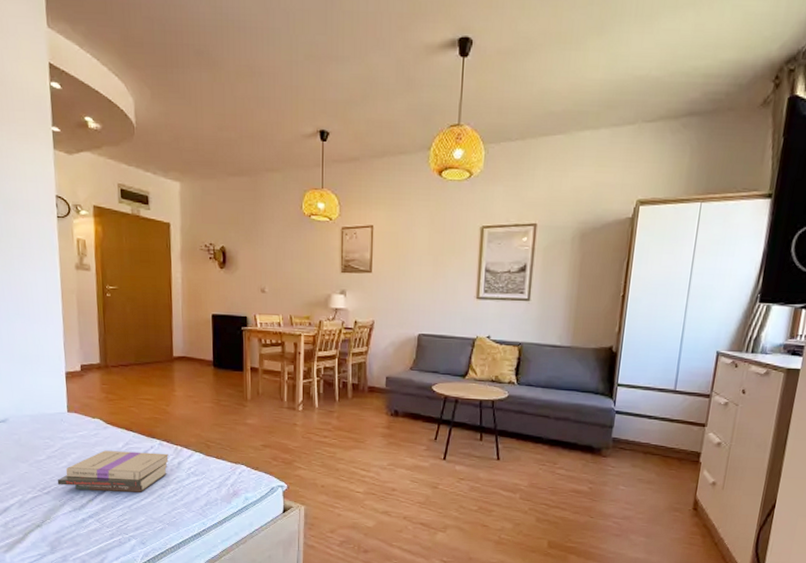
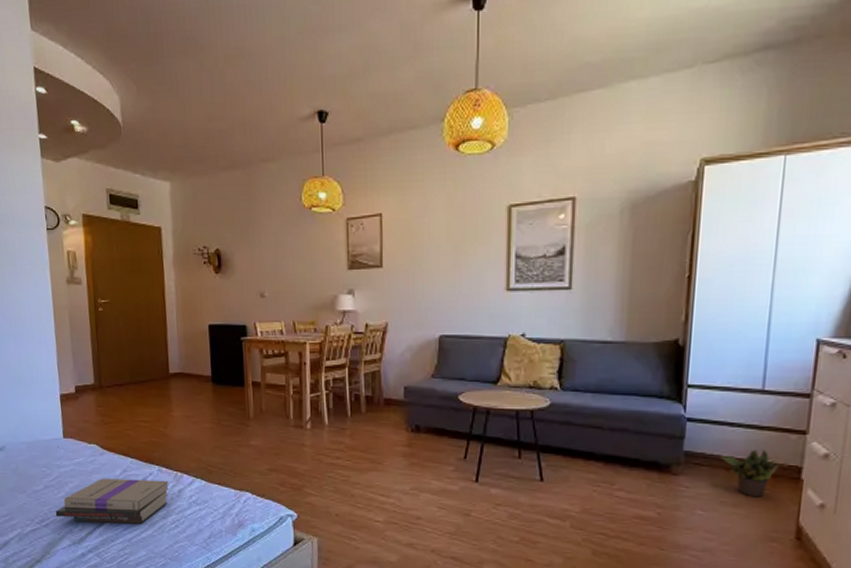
potted plant: none [640,437,685,476] -> present [720,449,781,498]

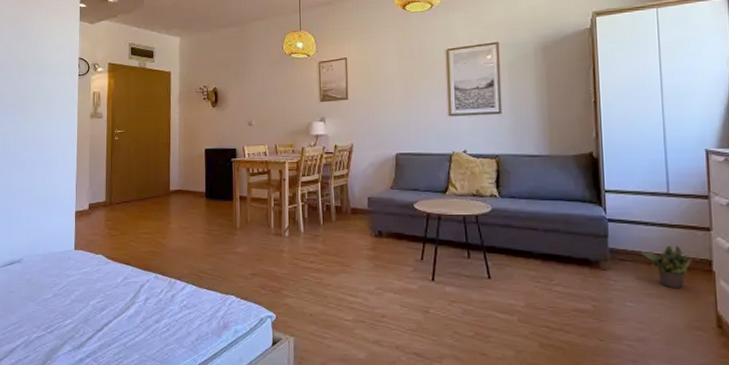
books: present [55,478,169,524] -> none [60,286,163,328]

